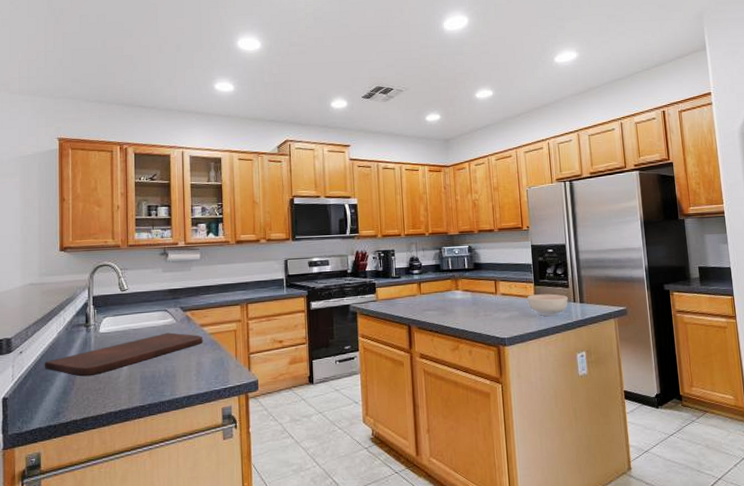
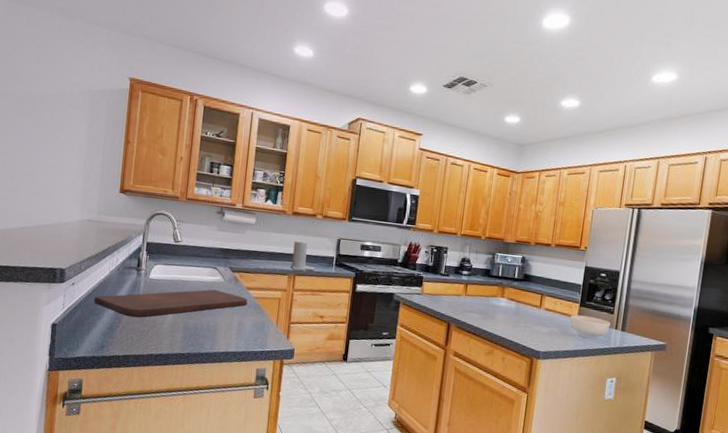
paper towel: none [241,267,266,299] -> present [290,240,315,271]

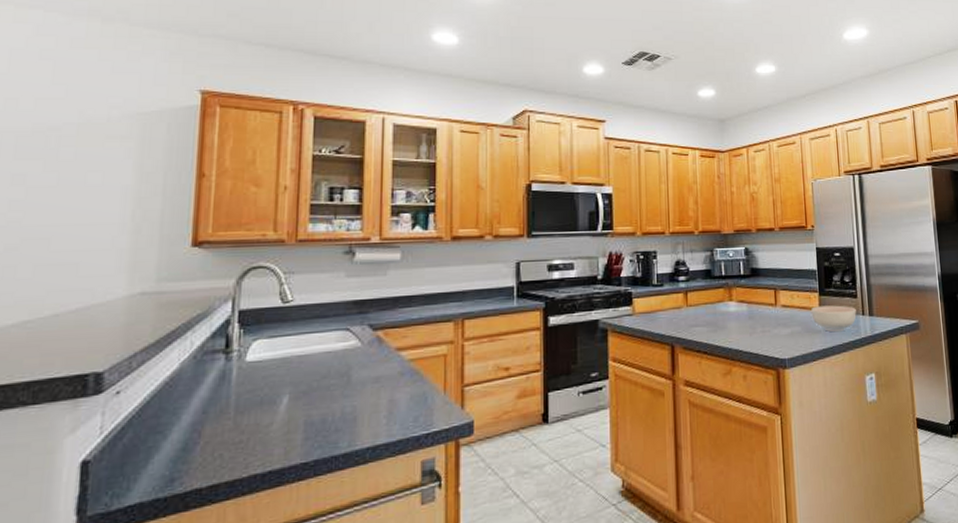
cutting board: present [93,289,248,317] -> none [154,359,399,424]
paper towel: present [290,240,315,271] -> none [456,272,490,313]

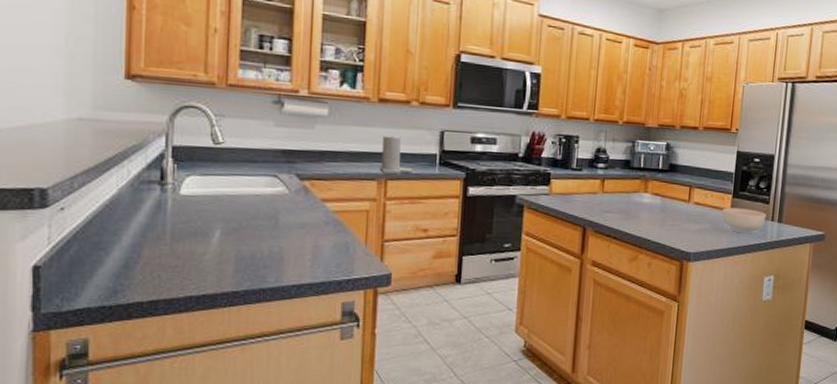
paper towel: none [456,272,490,313] -> present [380,134,413,174]

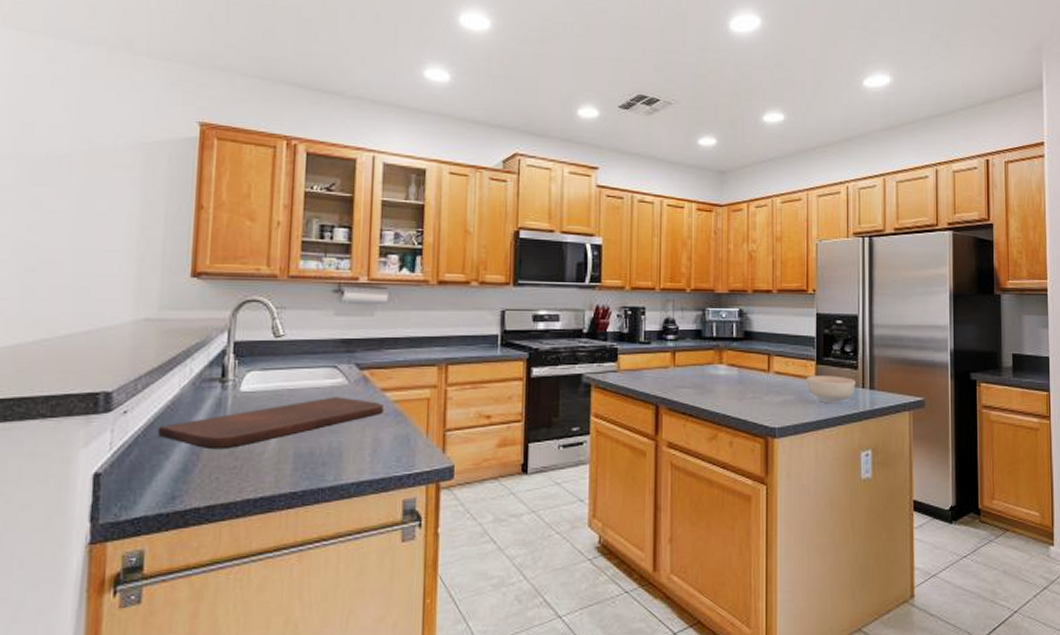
cutting board: none [96,204,324,248] -> present [157,396,384,448]
paper towel: present [380,134,413,174] -> none [440,317,474,358]

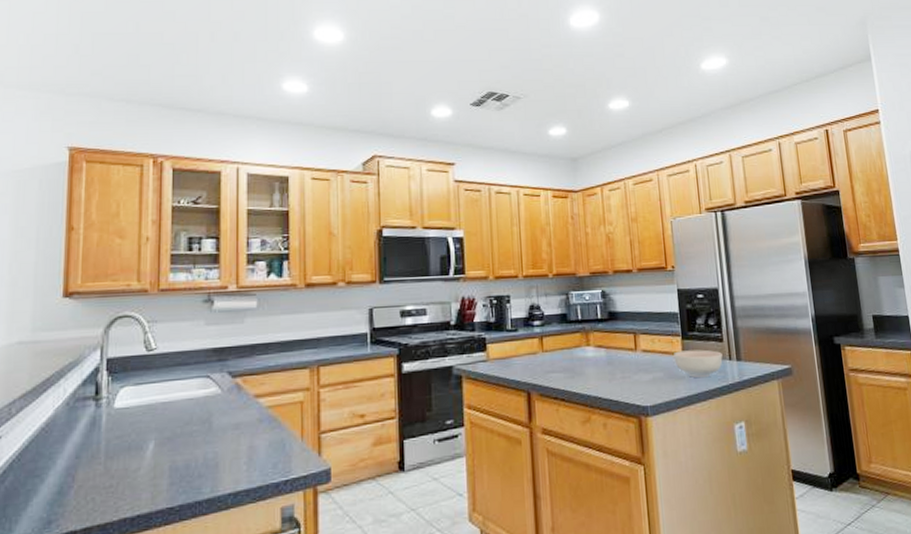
cutting board: present [157,396,384,448] -> none [32,406,258,469]

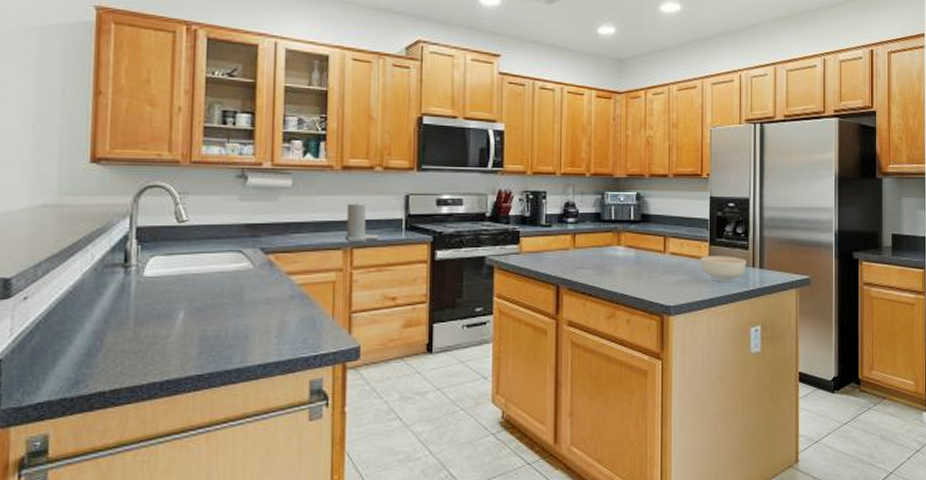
paper towel: none [311,318,344,360] -> present [345,202,378,241]

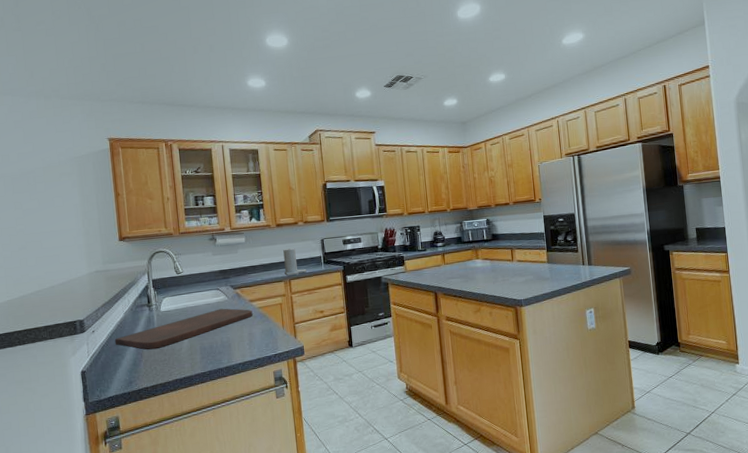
cutting board: none [59,280,290,333] -> present [114,308,253,350]
bowl: present [700,256,746,283] -> none [541,258,578,279]

